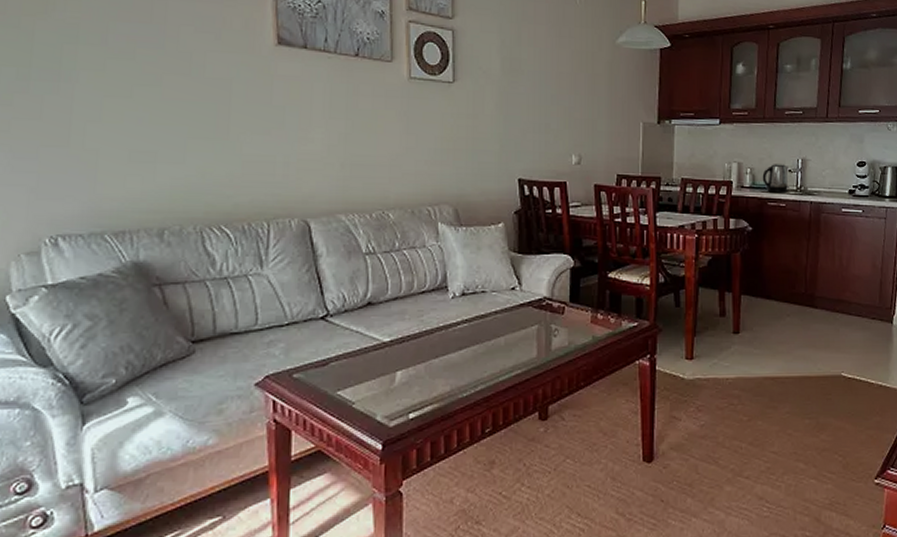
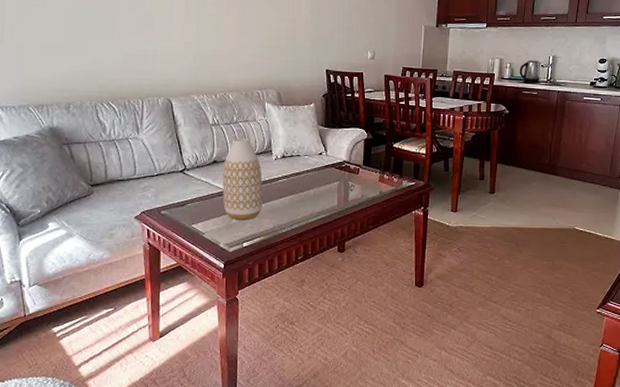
vase: none [380,270,436,383] -> present [222,138,263,220]

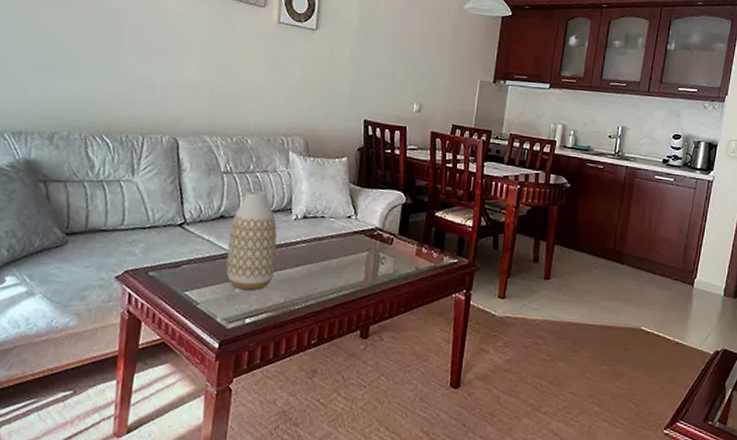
kettle: present [519,60,541,84] -> none [584,129,609,156]

